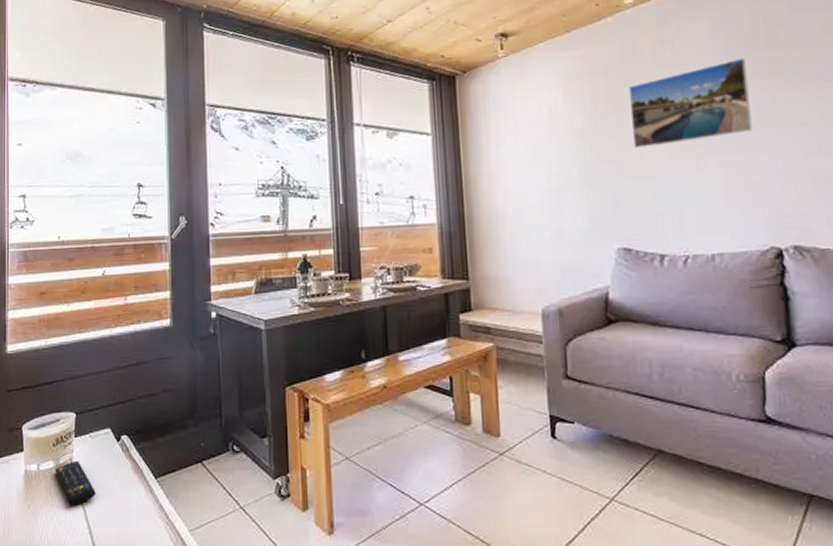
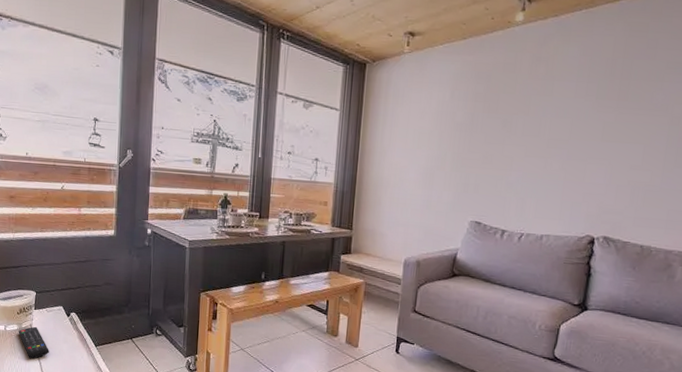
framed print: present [628,57,752,149] -> none [498,81,602,145]

